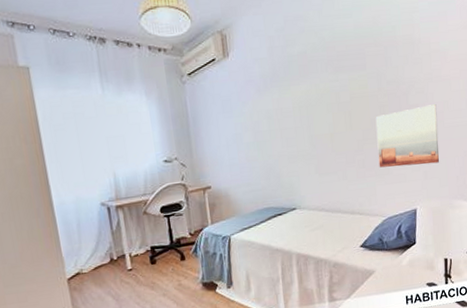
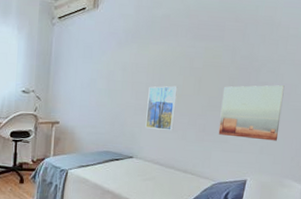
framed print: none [298,125,333,176] -> present [145,85,178,130]

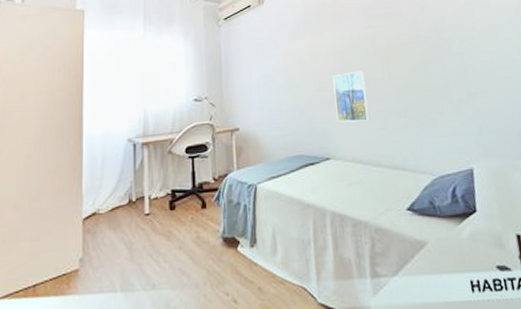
wall art: present [218,85,285,141] -> none [415,53,495,119]

